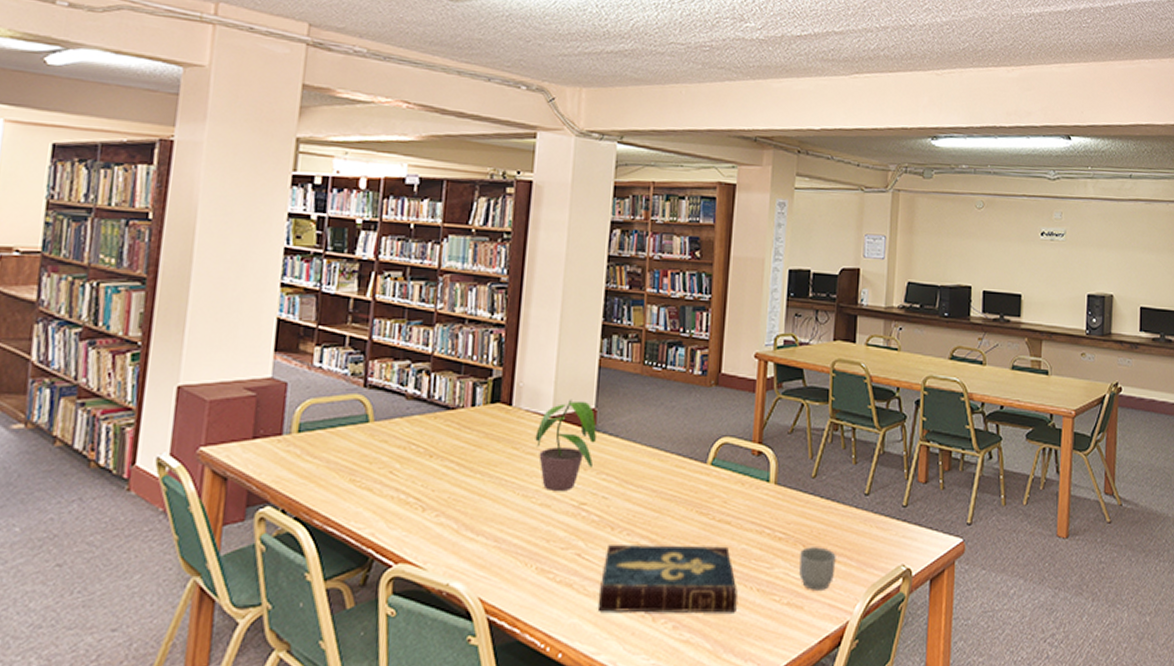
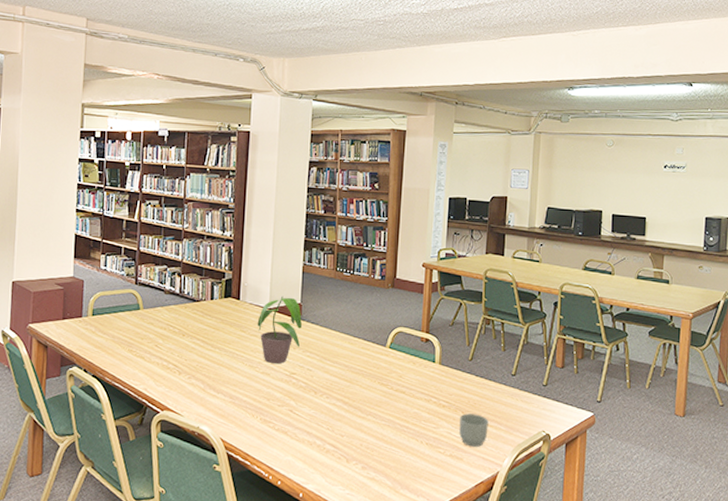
book: present [597,545,737,613] -> none [306,405,411,460]

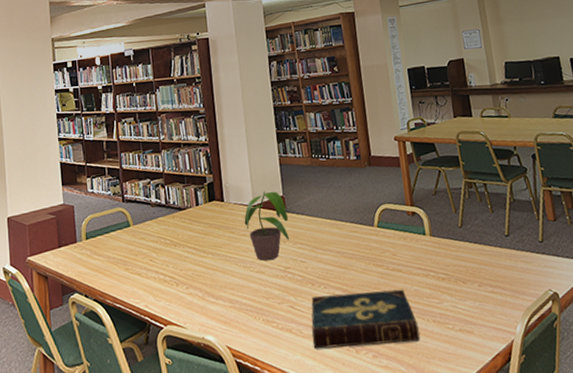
book: none [306,405,411,460] -> present [311,289,420,349]
mug: present [459,413,489,447] -> none [461,282,494,318]

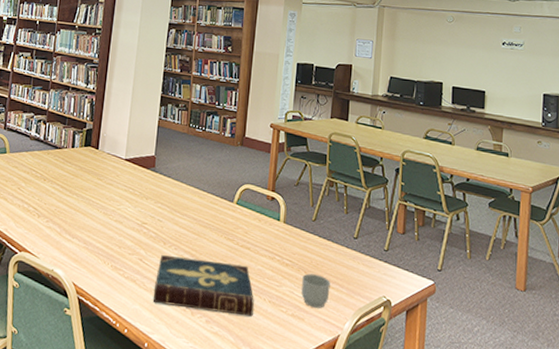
potted plant: present [244,191,289,261] -> none [113,147,155,213]
mug: none [461,282,494,318] -> present [301,273,330,308]

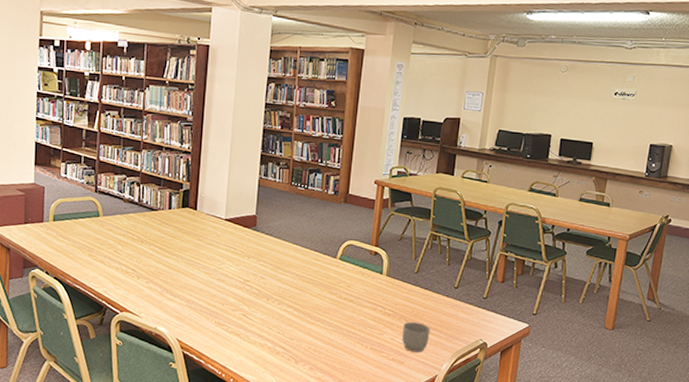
book: present [153,255,254,317] -> none [257,310,356,363]

